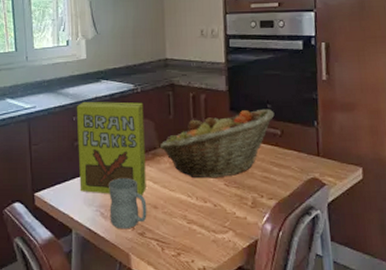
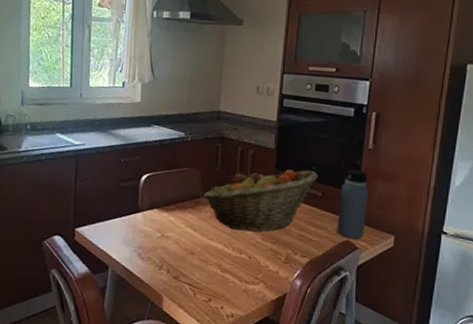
cereal box: present [76,102,146,195] -> none [120,145,192,241]
mug: present [109,178,147,230] -> none [147,222,184,272]
water bottle: none [297,92,330,176] -> present [337,158,369,240]

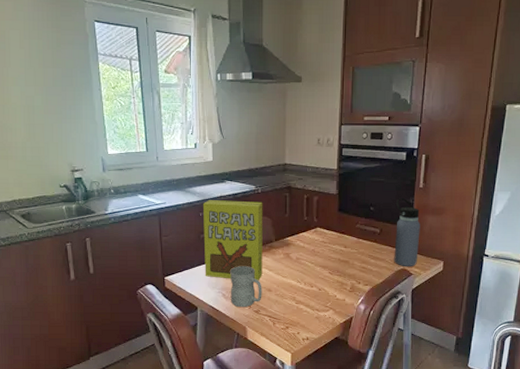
cereal box: none [120,145,192,241] -> present [202,200,263,281]
mug: none [147,222,184,272] -> present [230,266,262,308]
fruit basket: present [202,169,318,232] -> none [275,210,376,268]

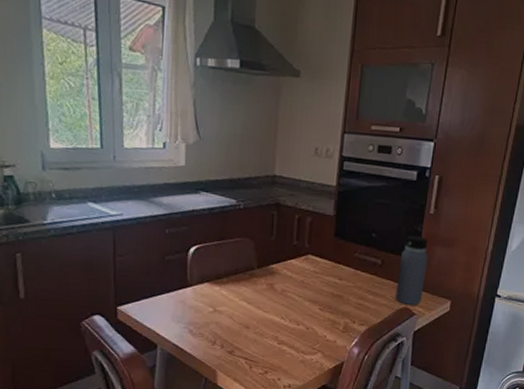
cereal box: present [202,200,263,281] -> none [168,214,245,315]
mug: present [230,266,262,308] -> none [198,297,239,347]

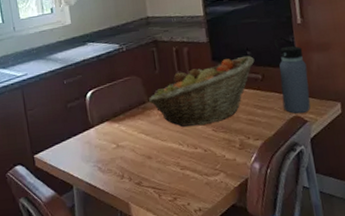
fruit basket: none [257,237,378,303] -> present [148,55,255,127]

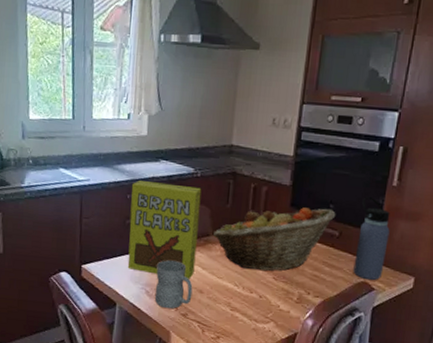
cereal box: none [66,60,140,150] -> present [127,181,202,279]
mug: none [103,133,143,181] -> present [154,260,193,309]

